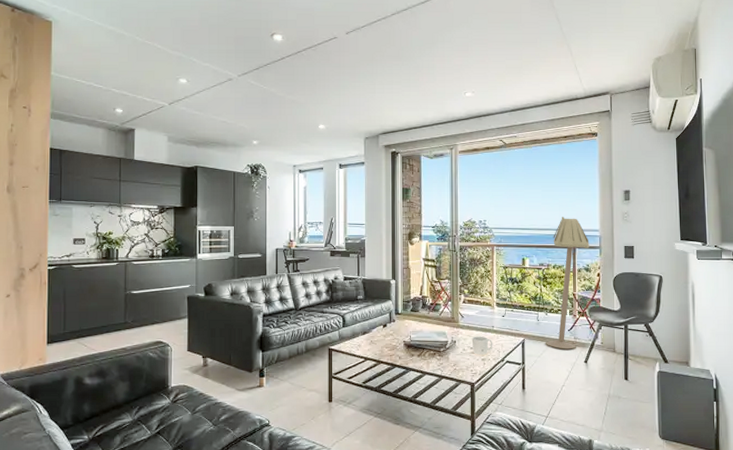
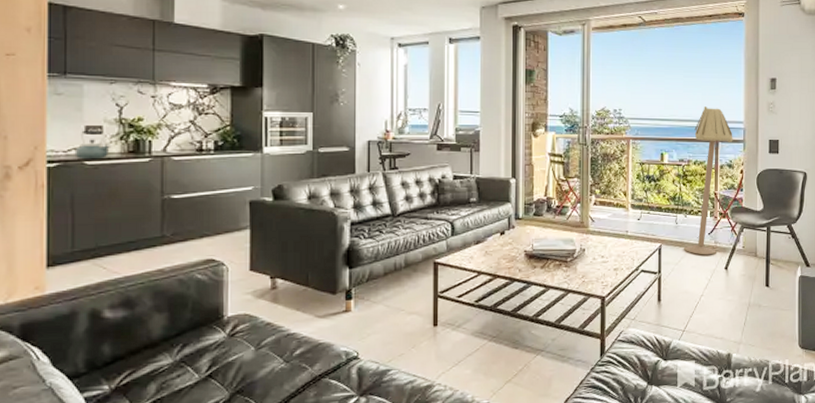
kettle: none [66,242,91,264] -> present [74,130,112,160]
mug: present [471,336,493,356] -> none [603,242,627,265]

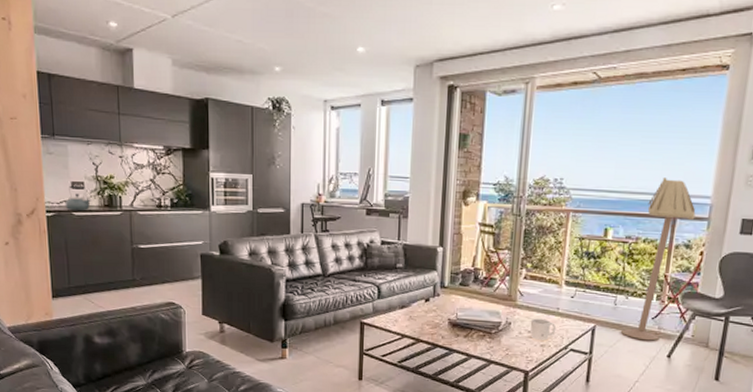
mug: none [603,242,627,265] -> present [530,318,557,342]

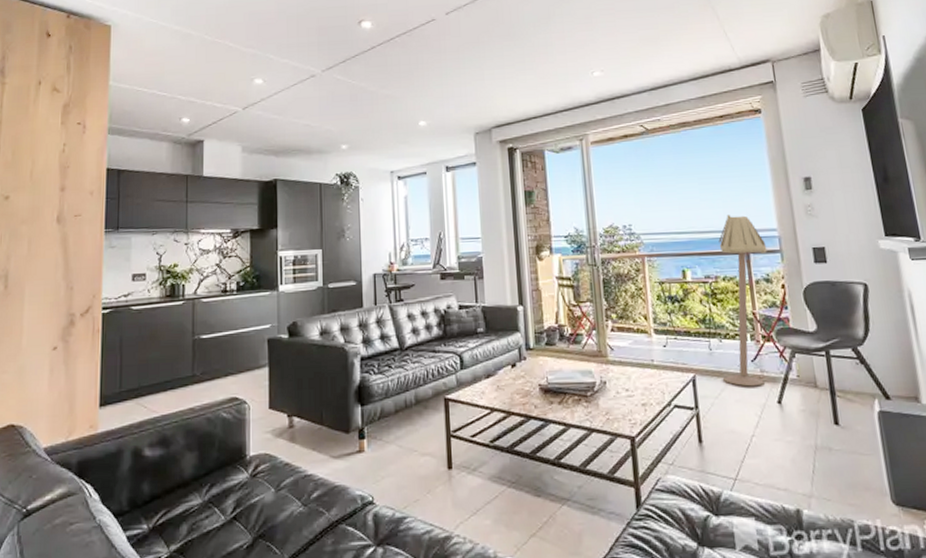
kettle: present [65,185,92,212] -> none [123,277,153,306]
mug: present [530,318,557,342] -> none [626,373,655,400]

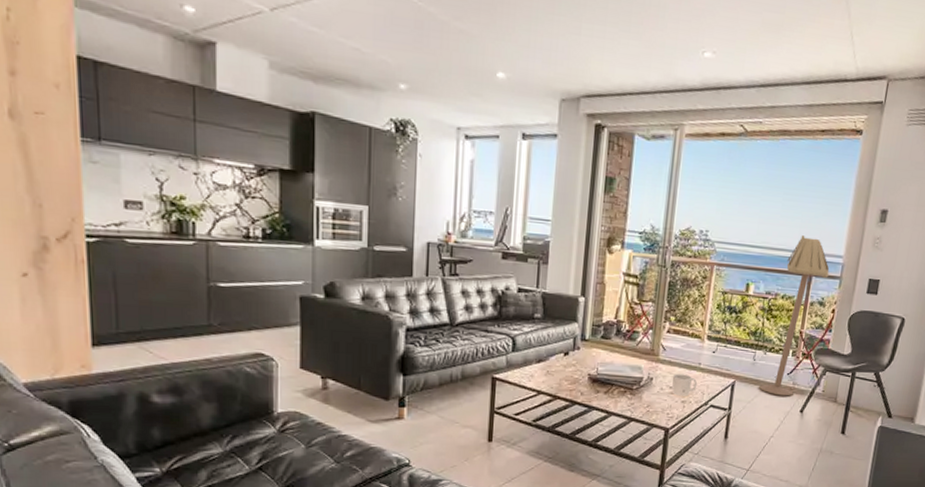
mug: none [626,373,655,400] -> present [672,373,698,398]

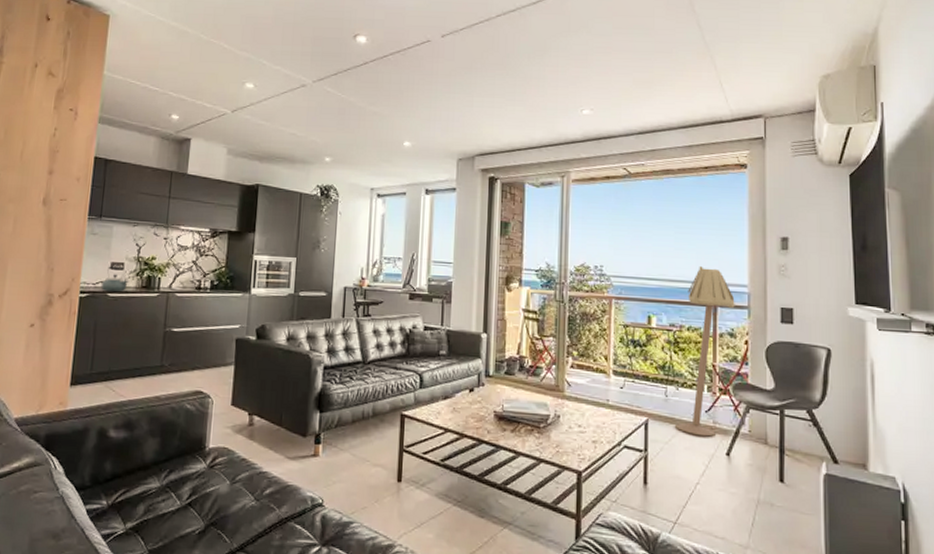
kettle: none [114,204,153,239] -> present [101,266,130,293]
mug: present [672,373,698,398] -> none [580,411,608,437]

